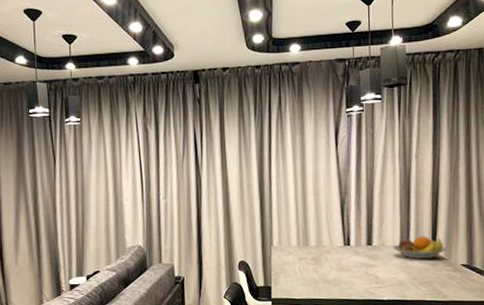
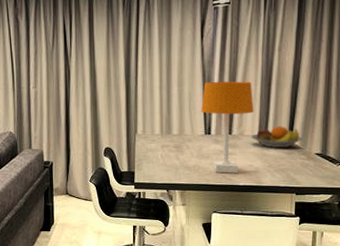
desk lamp: none [339,189,394,287] -> present [201,81,254,173]

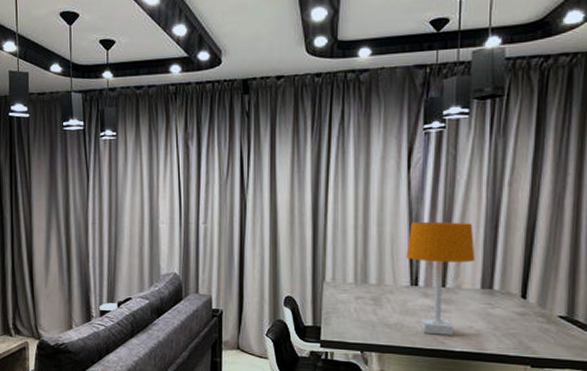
fruit bowl: present [250,126,304,149] -> none [470,279,542,308]

